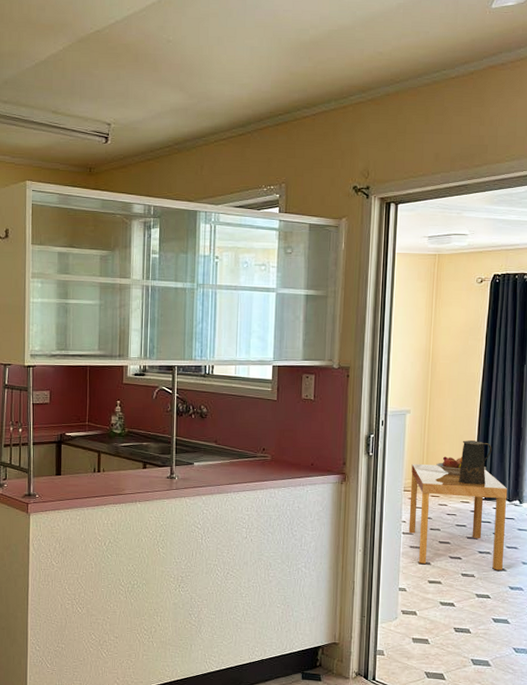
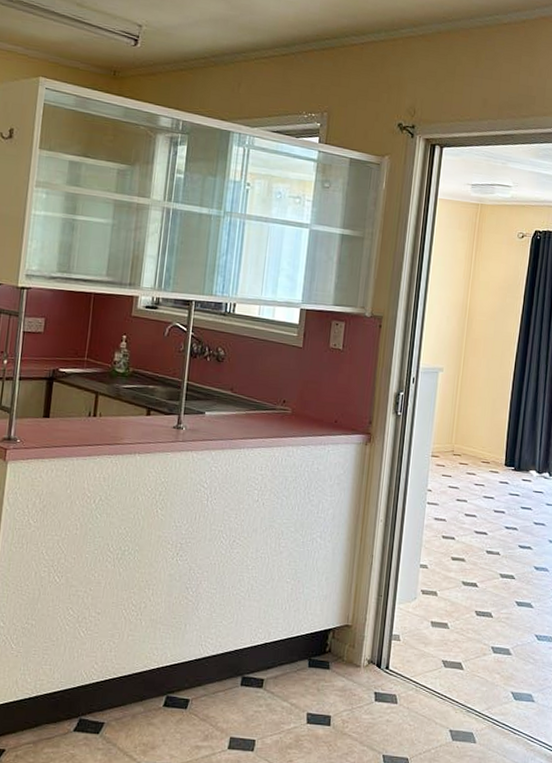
dining table: present [408,463,508,570] -> none [433,426,538,549]
fruit bowl: present [436,456,487,476] -> none [467,421,518,443]
pitcher: present [459,440,492,485] -> none [489,404,525,454]

